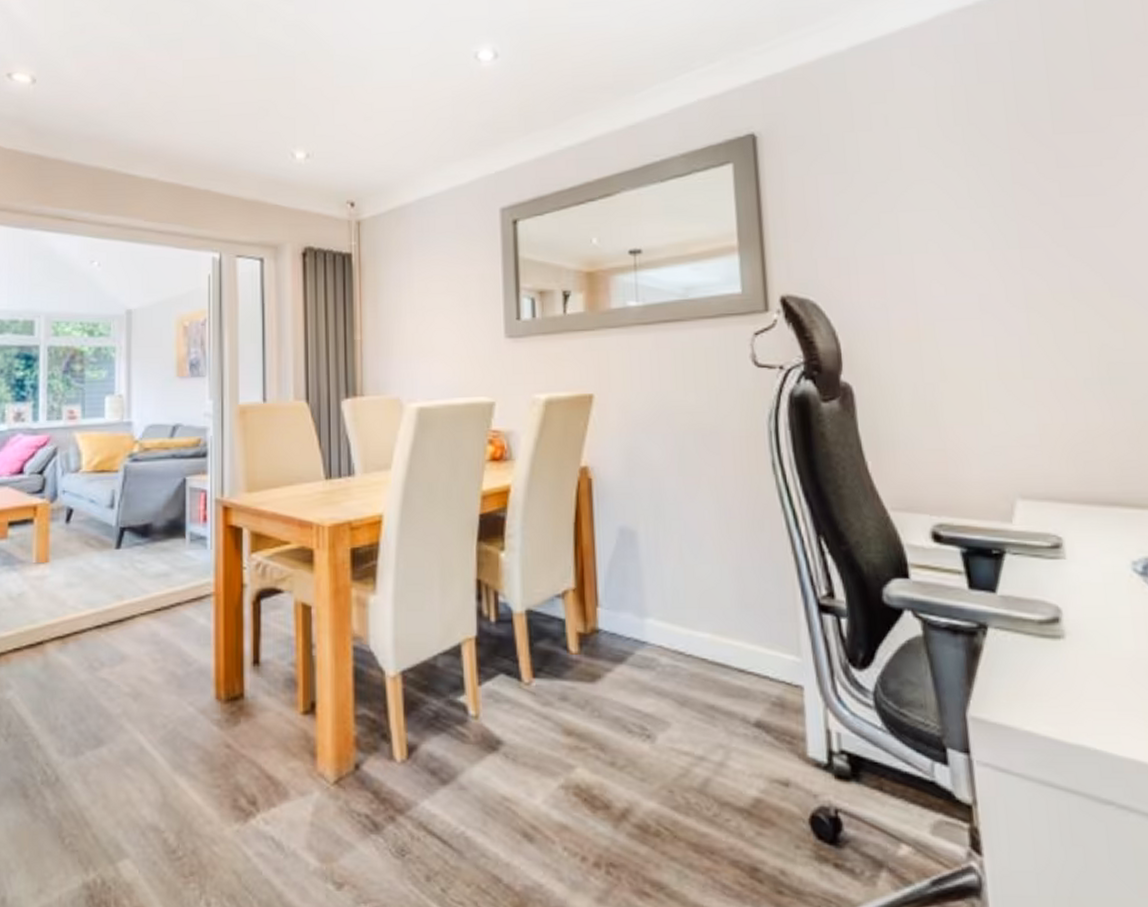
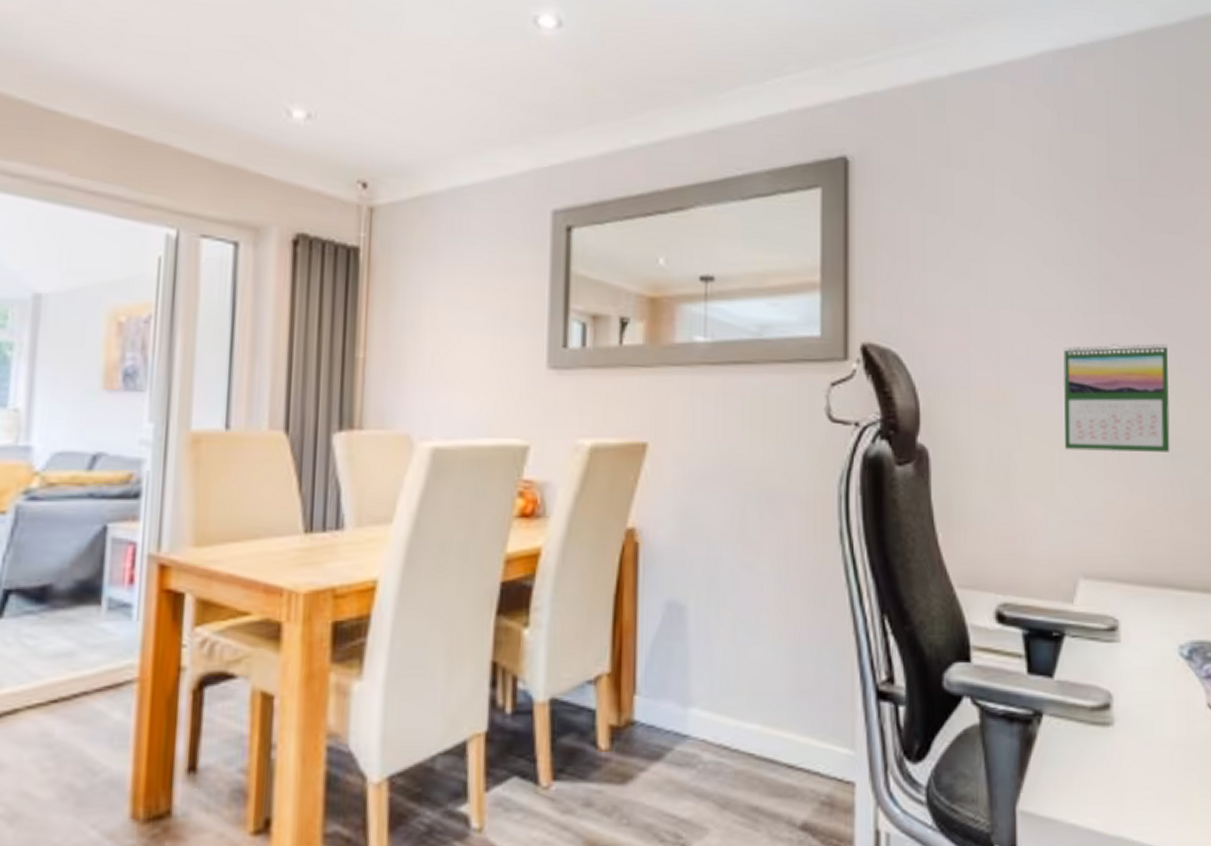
calendar: none [983,273,1107,379] -> present [1063,344,1170,452]

